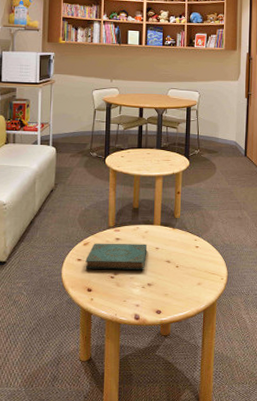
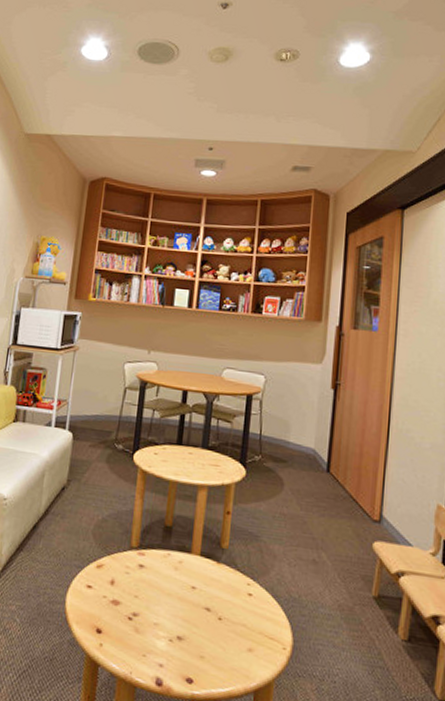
book: present [85,243,148,270] -> none [96,567,181,616]

